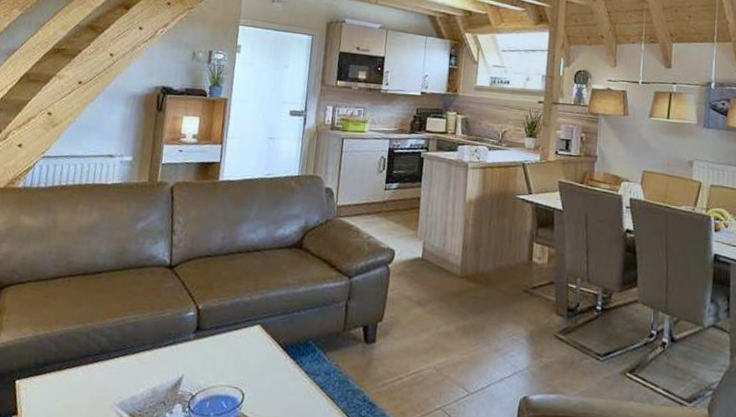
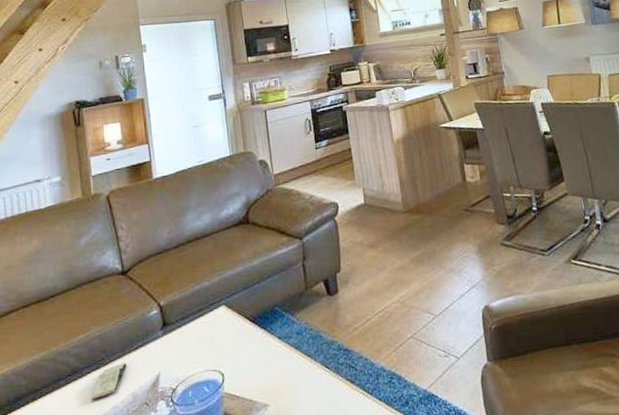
book: none [112,356,154,386] -> present [91,363,127,401]

